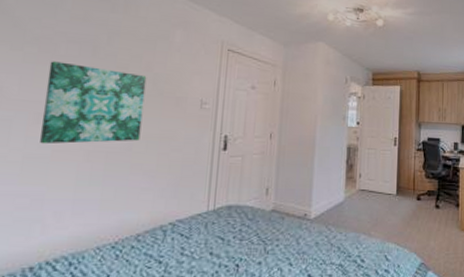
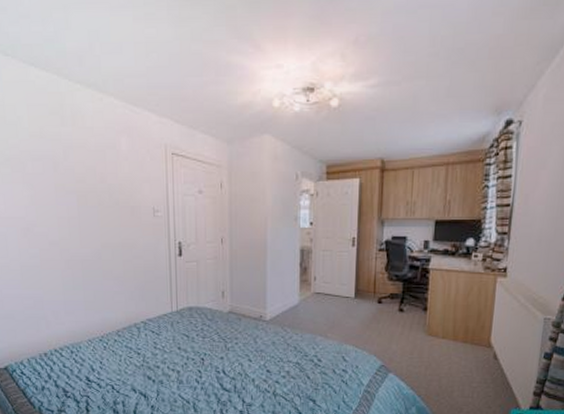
wall art: present [40,61,147,145] -> none [22,180,106,255]

